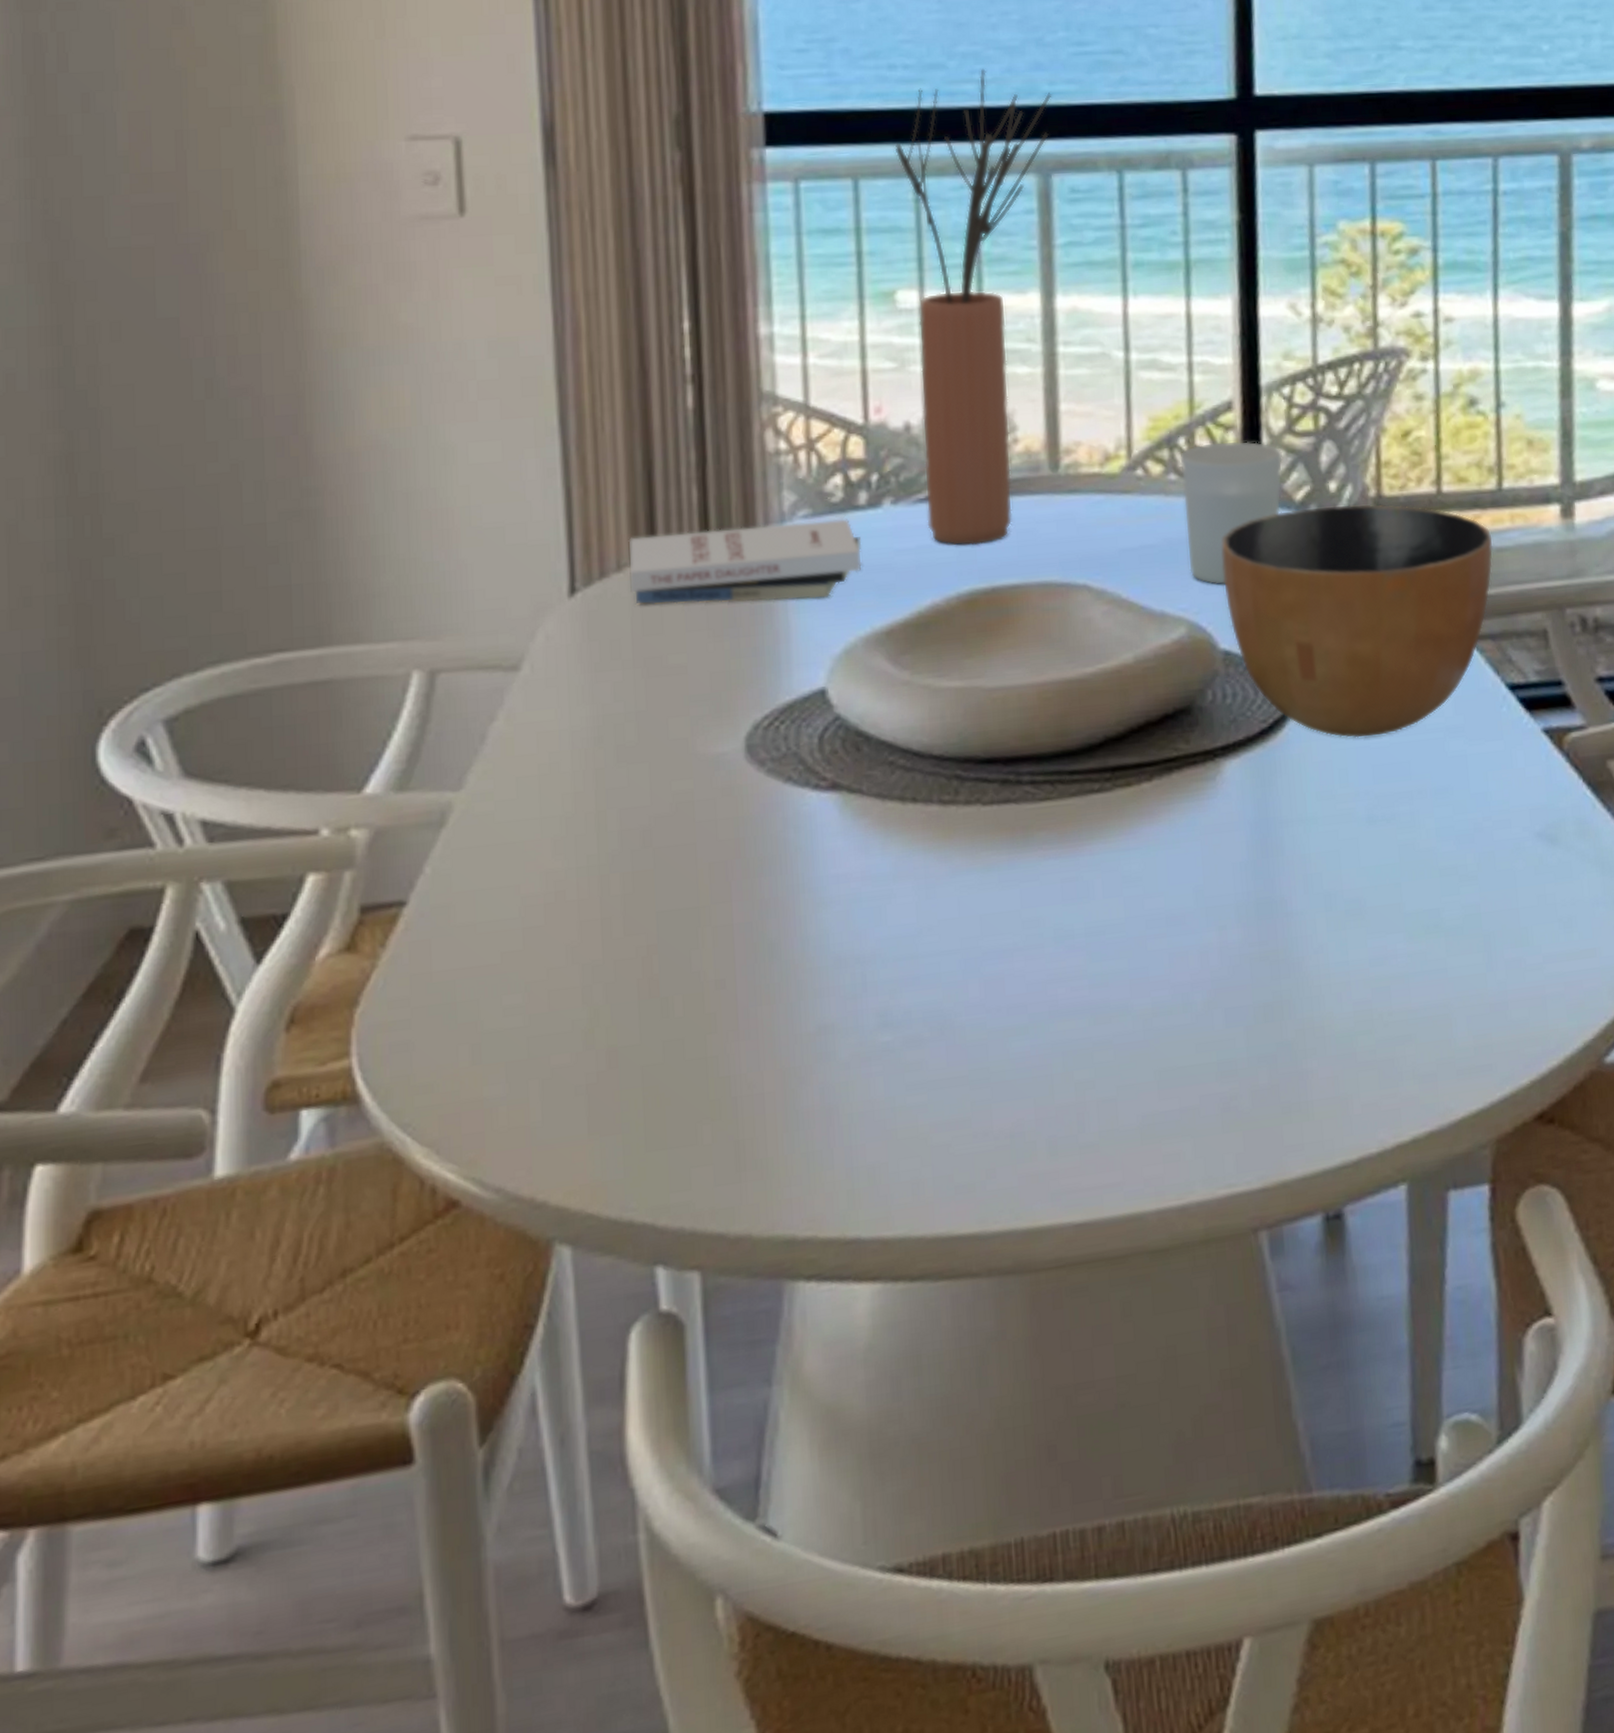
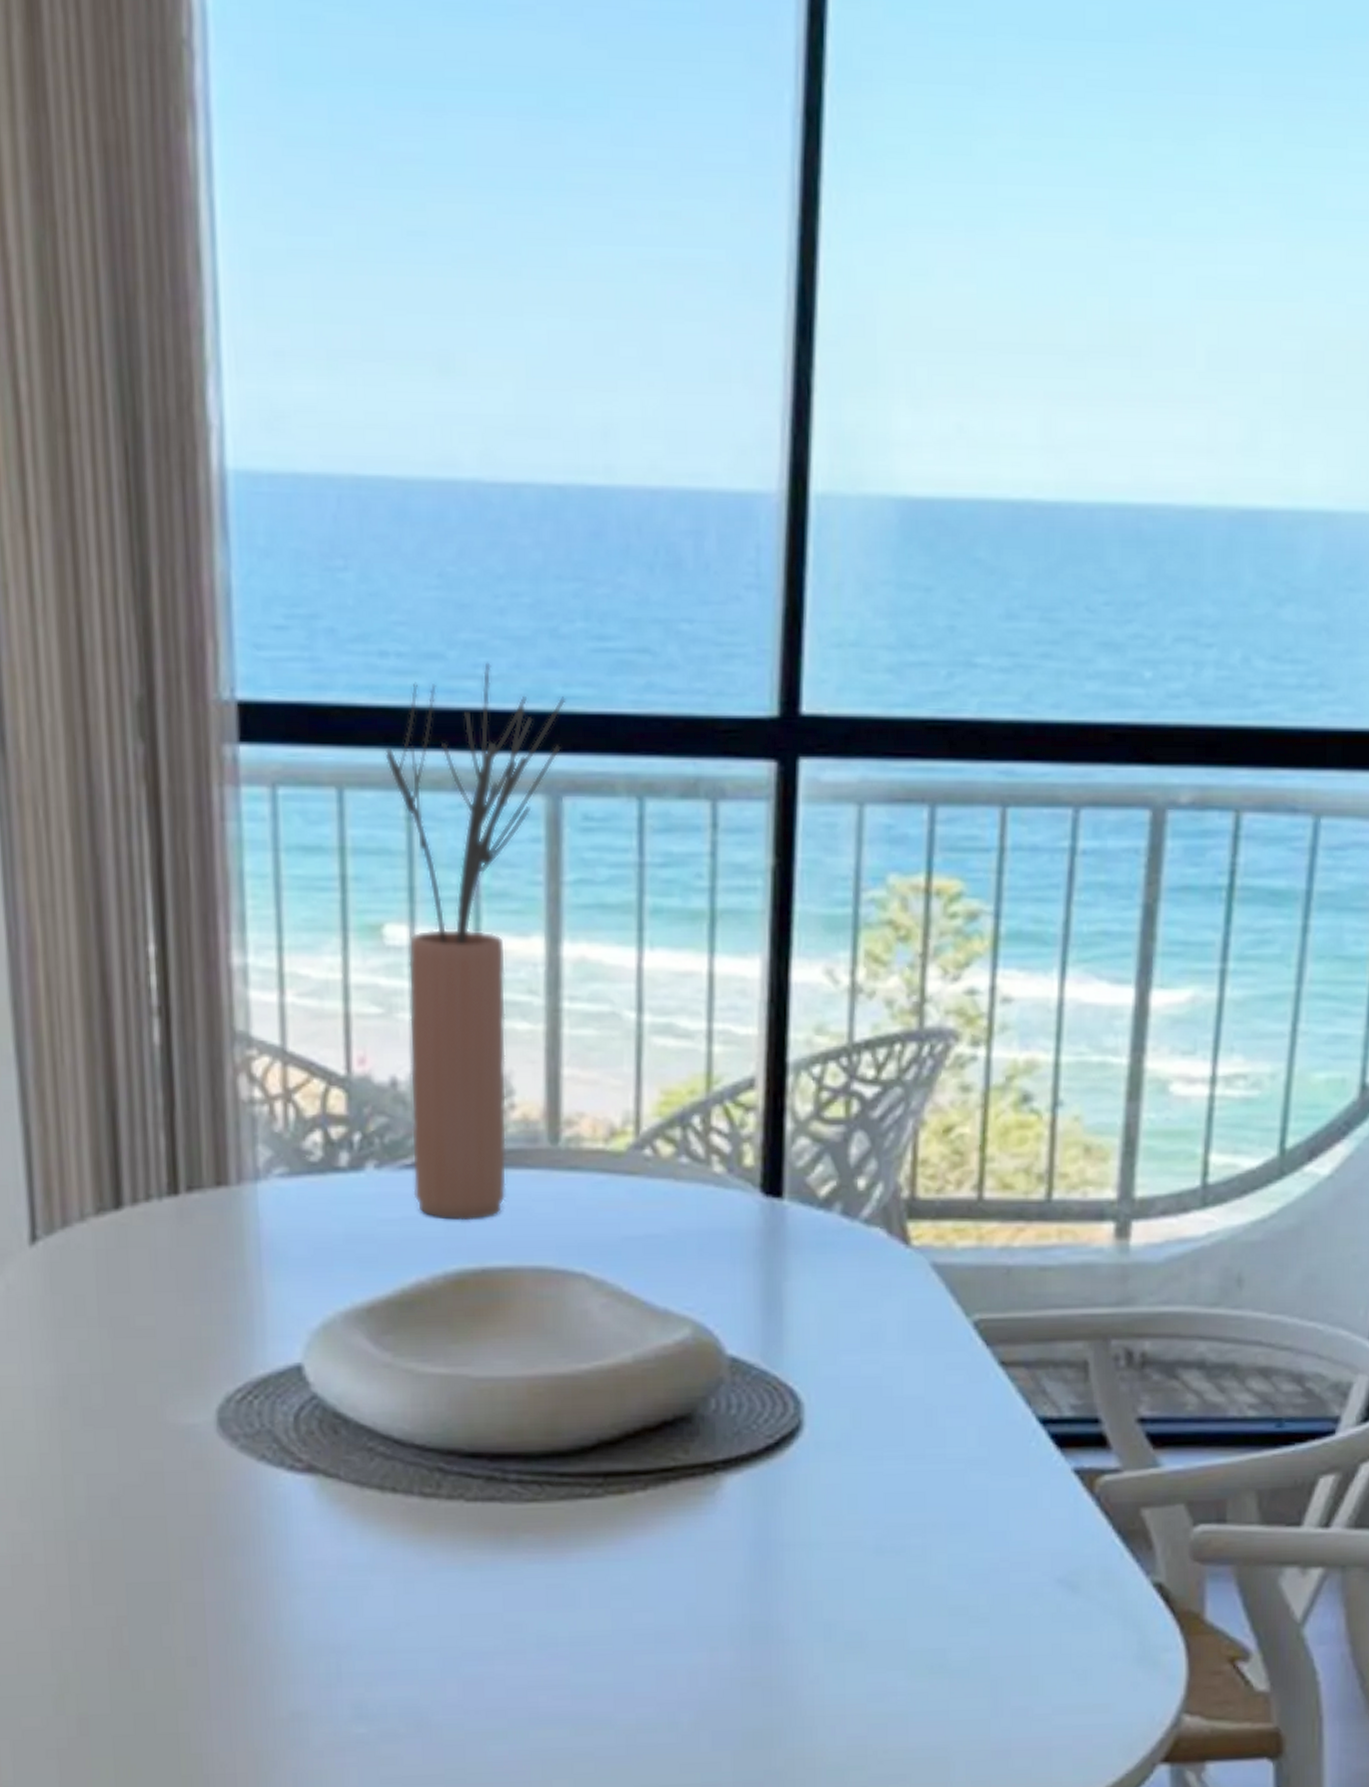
books: present [628,519,862,605] -> none [91,1181,342,1266]
candle holder: present [1179,441,1283,585] -> none [692,1123,809,1285]
bowl: present [1222,504,1493,738] -> none [733,1205,1036,1462]

